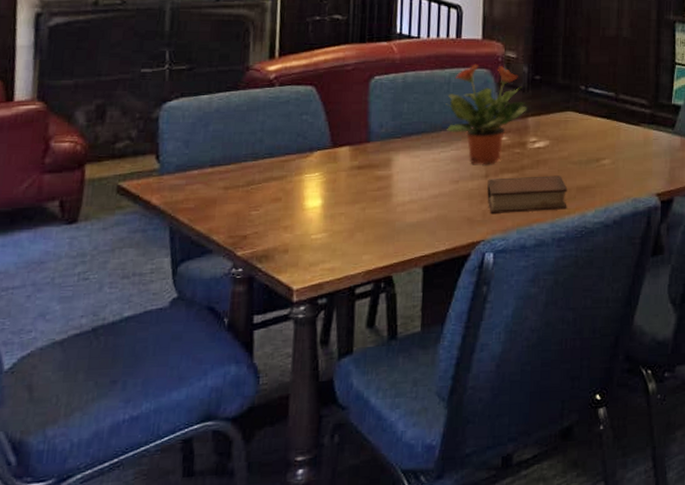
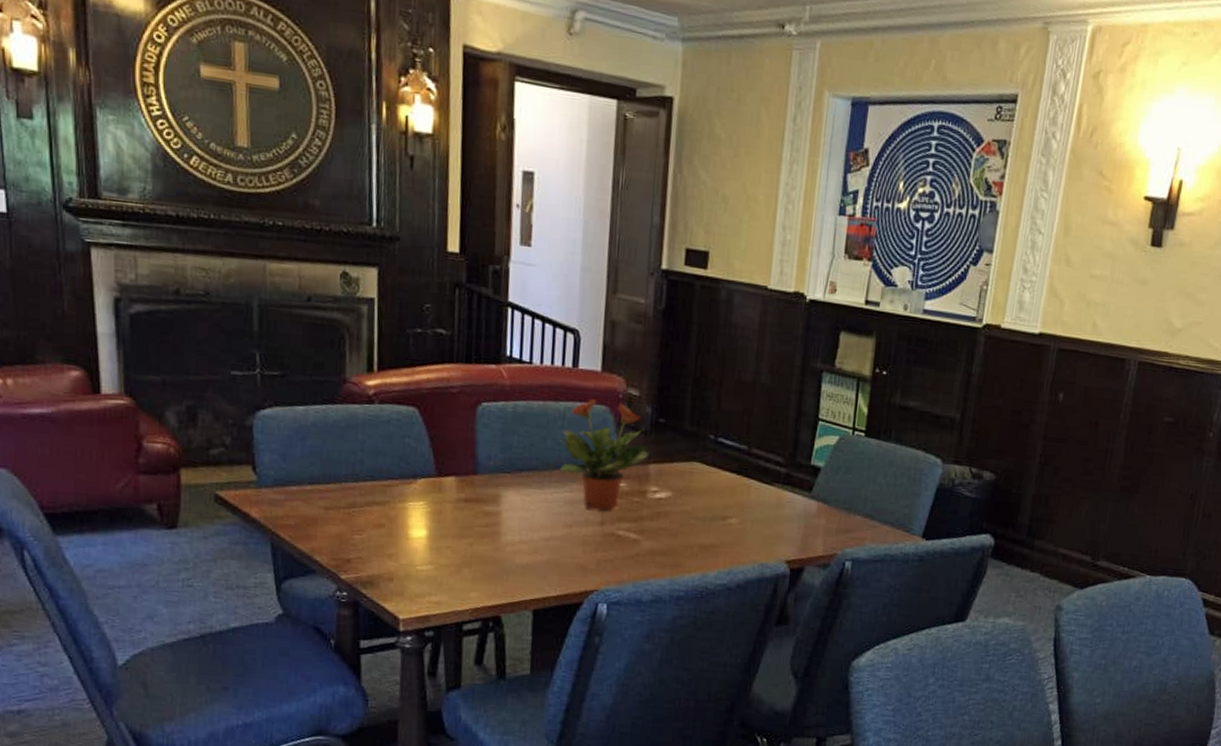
book: present [487,175,568,213] -> none [602,526,690,567]

